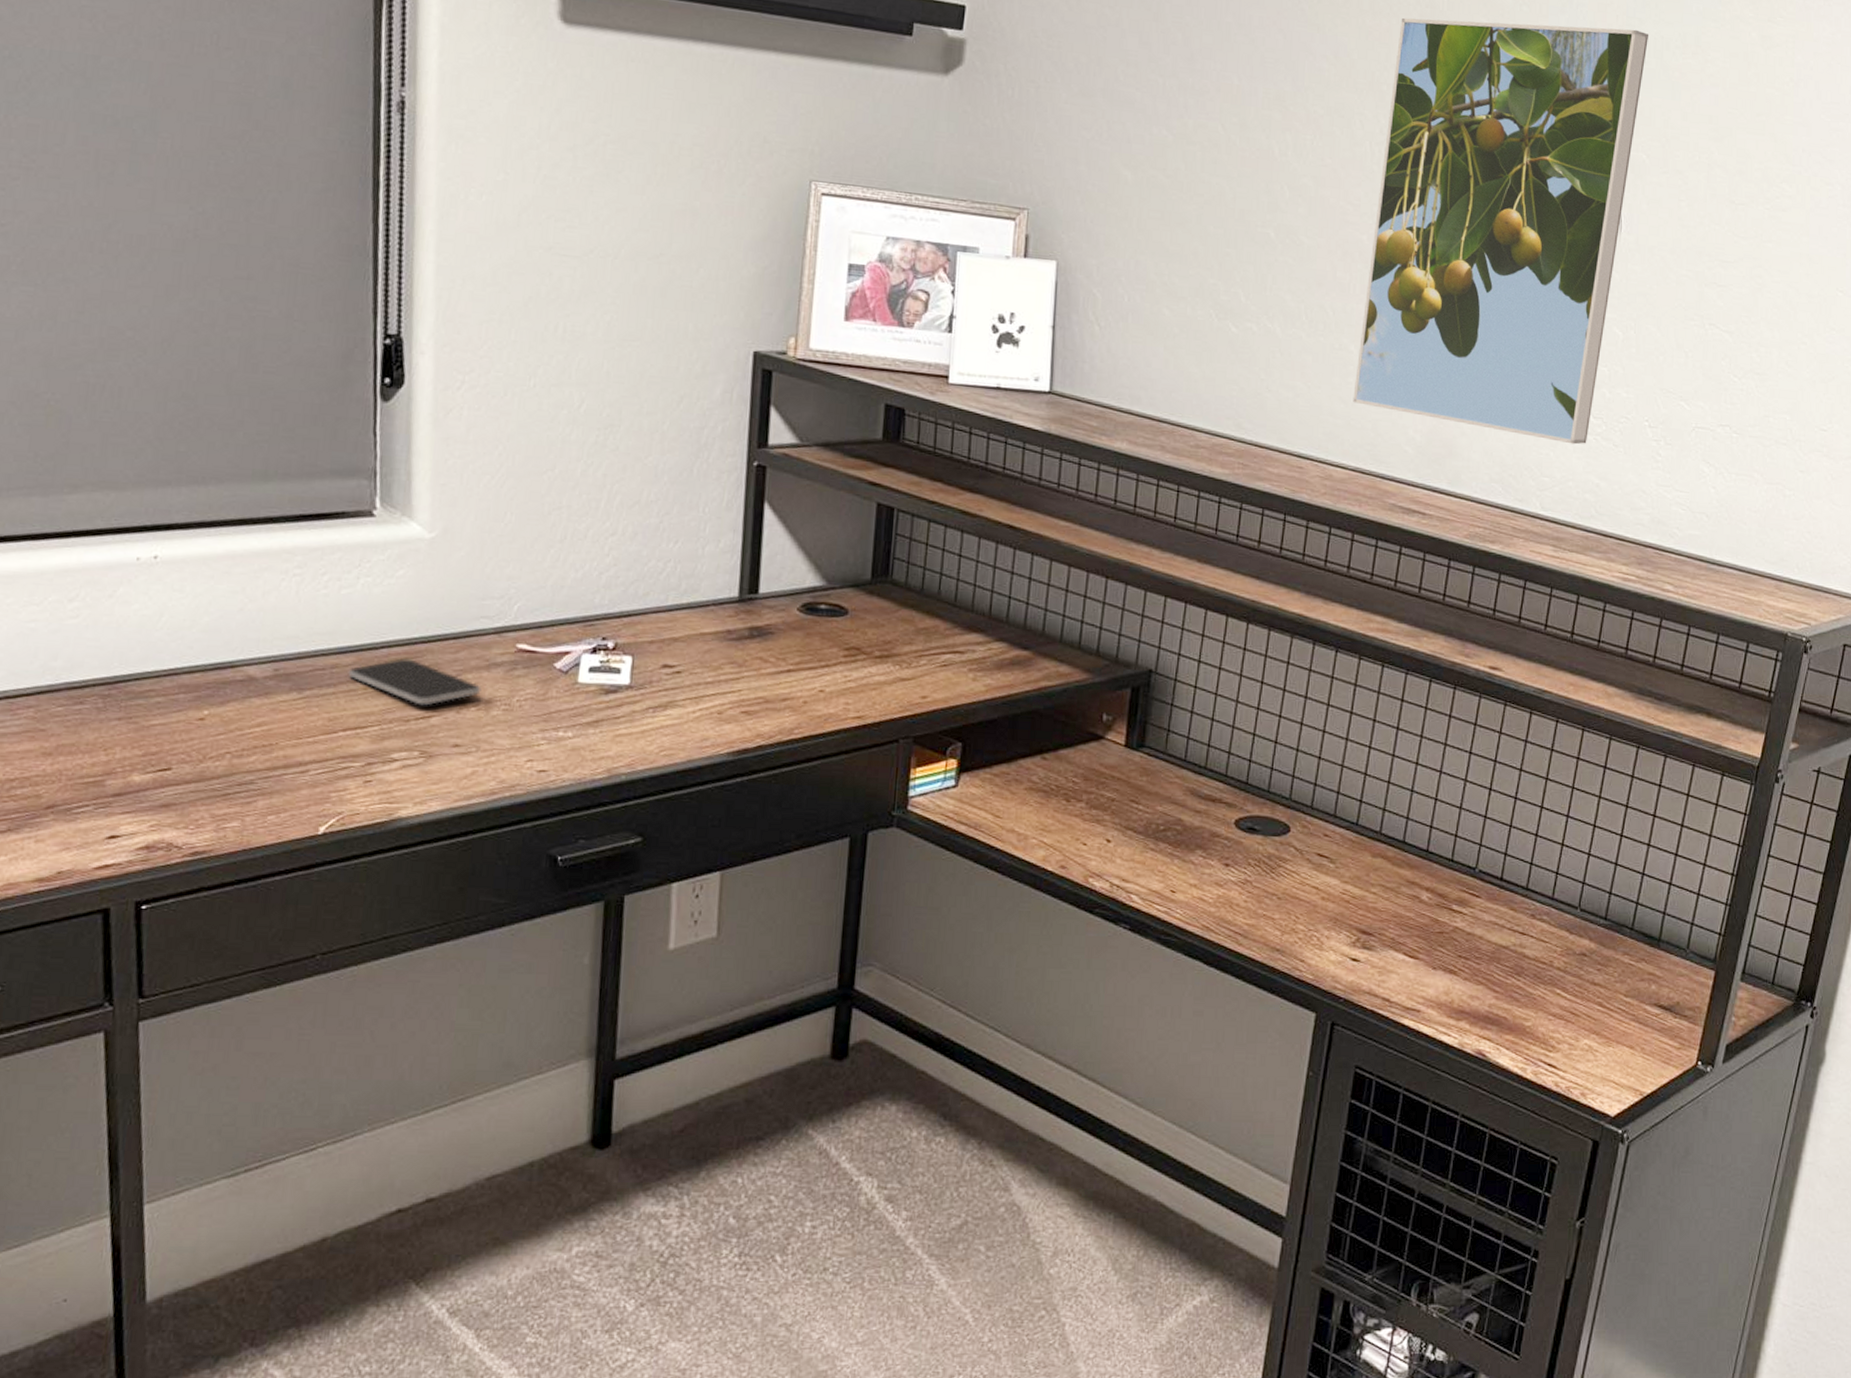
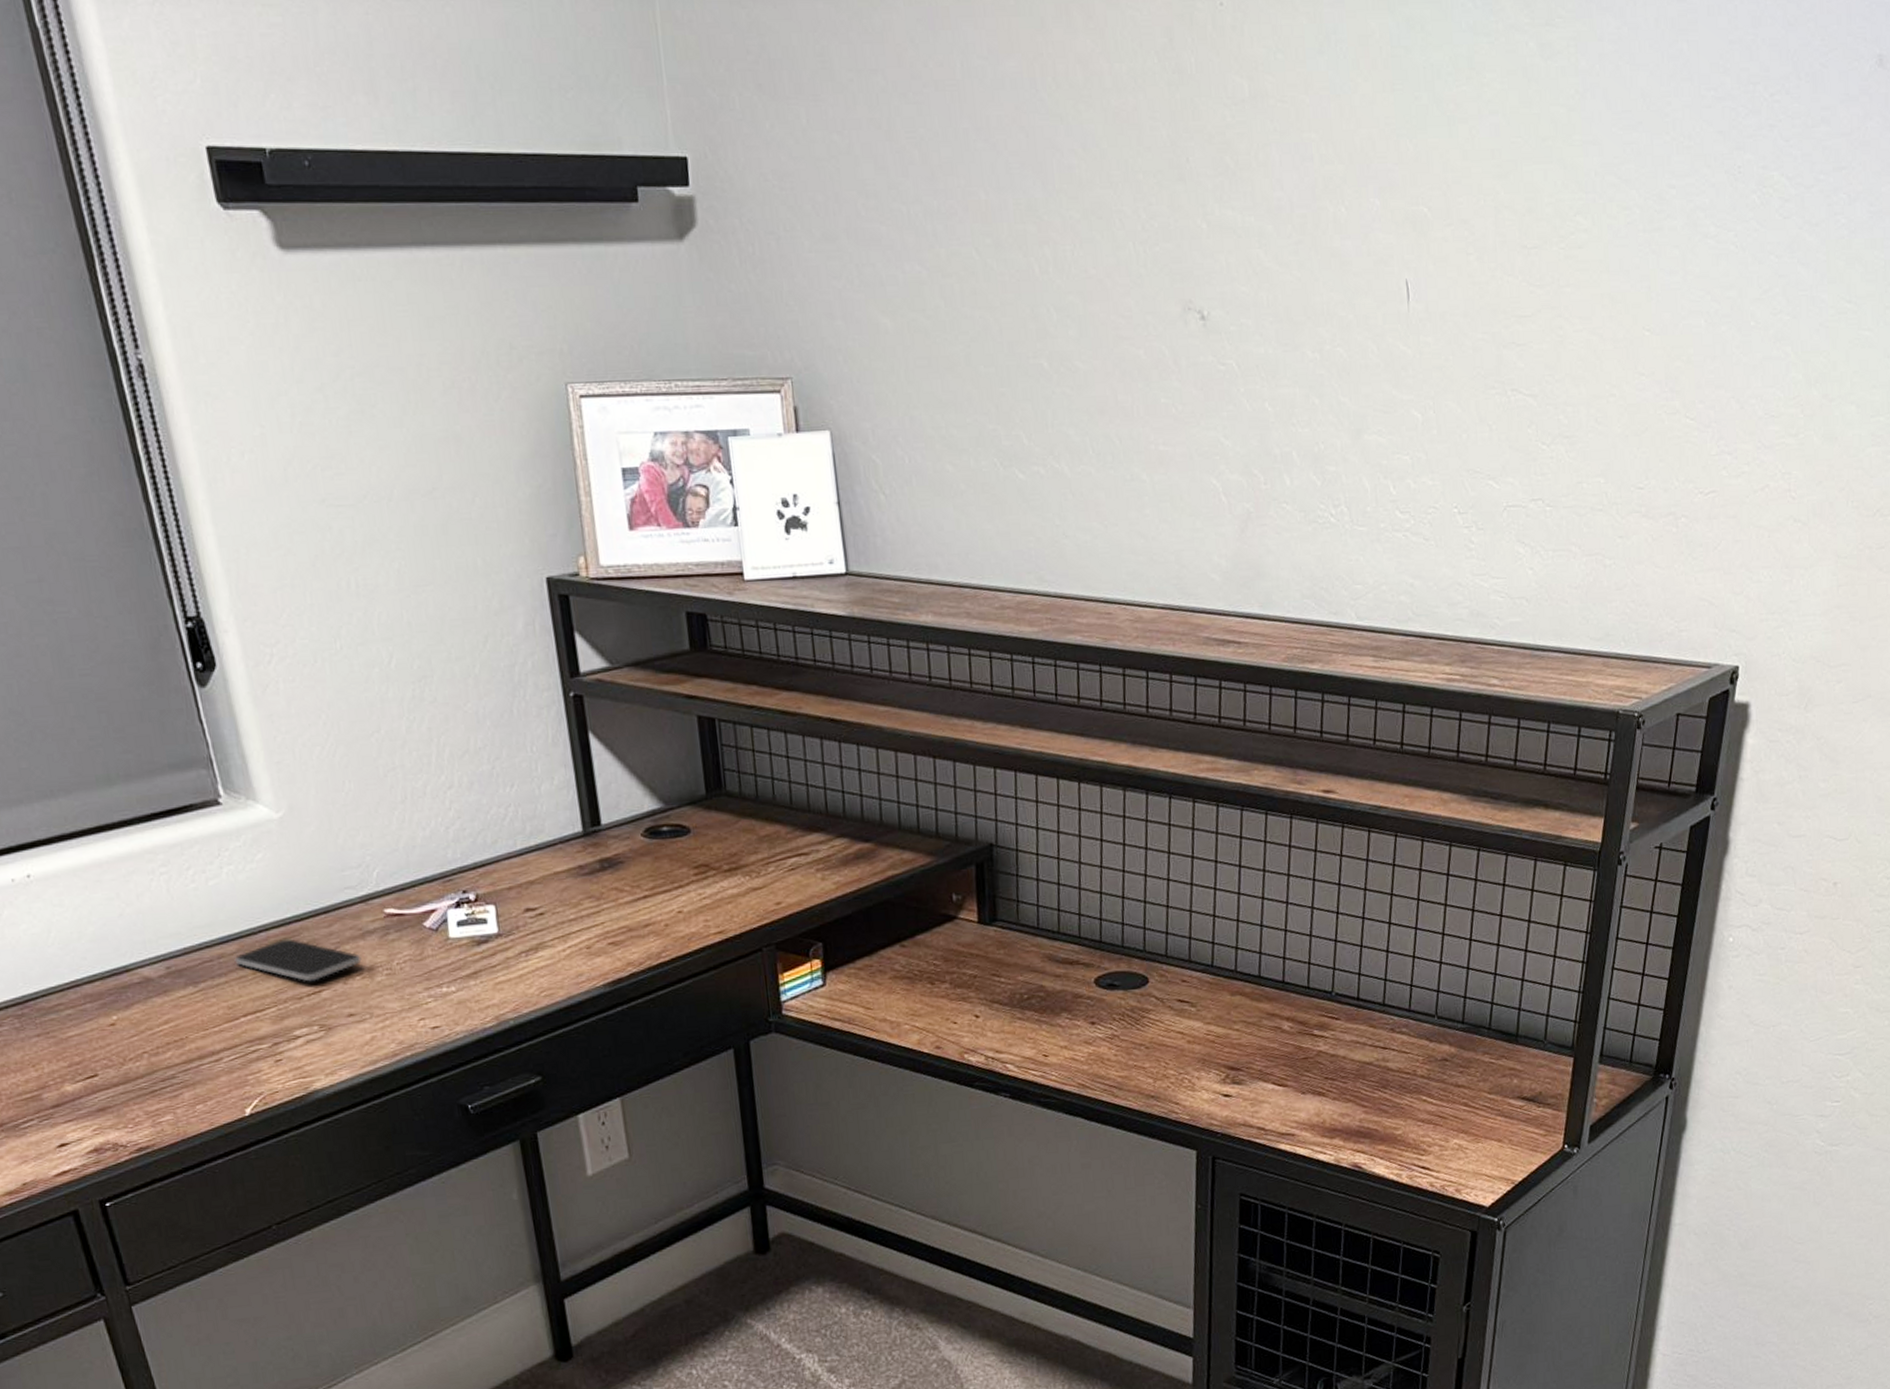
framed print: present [1353,17,1649,445] -> none [1148,60,1418,545]

